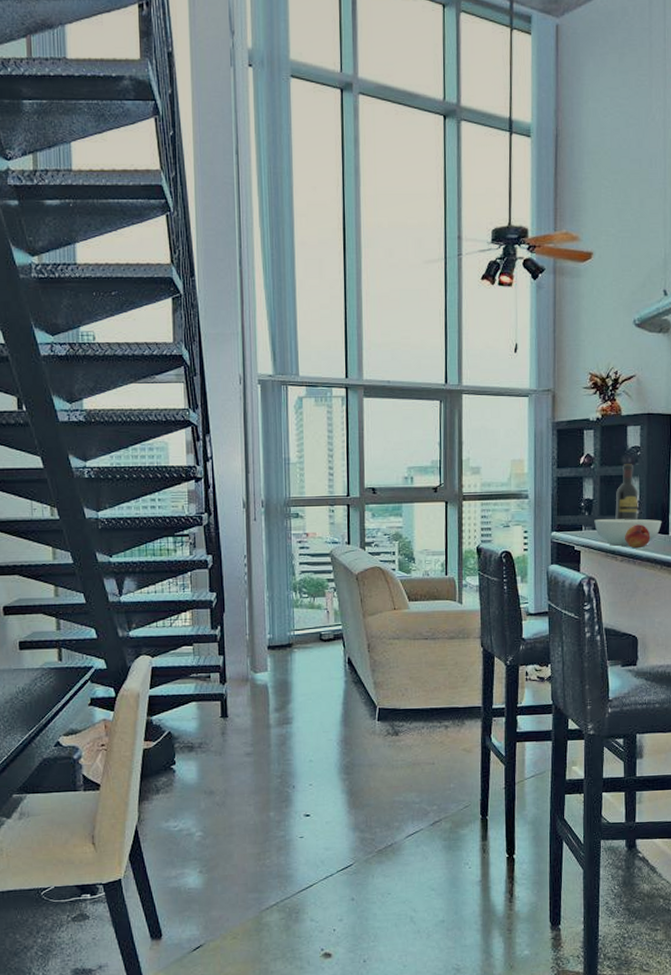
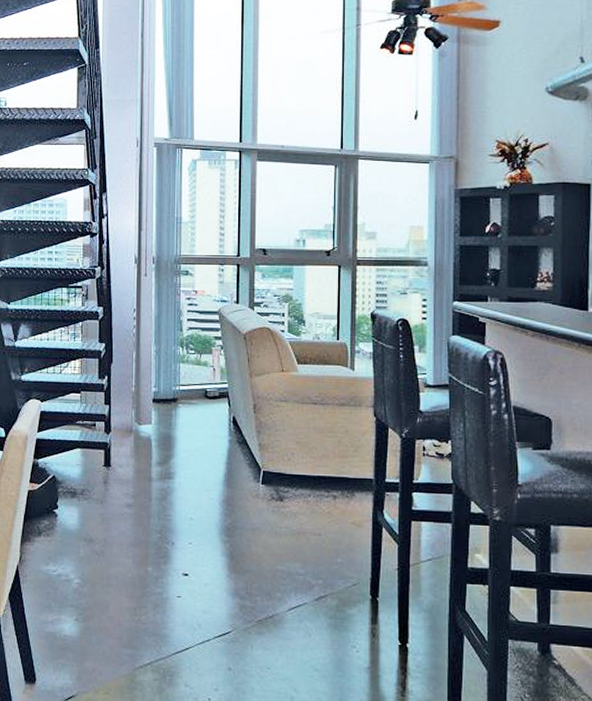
bowl: present [594,518,662,546] -> none [501,291,580,320]
wine bottle: present [615,464,639,520] -> none [525,234,552,293]
fruit: present [625,524,651,549] -> none [537,298,567,324]

